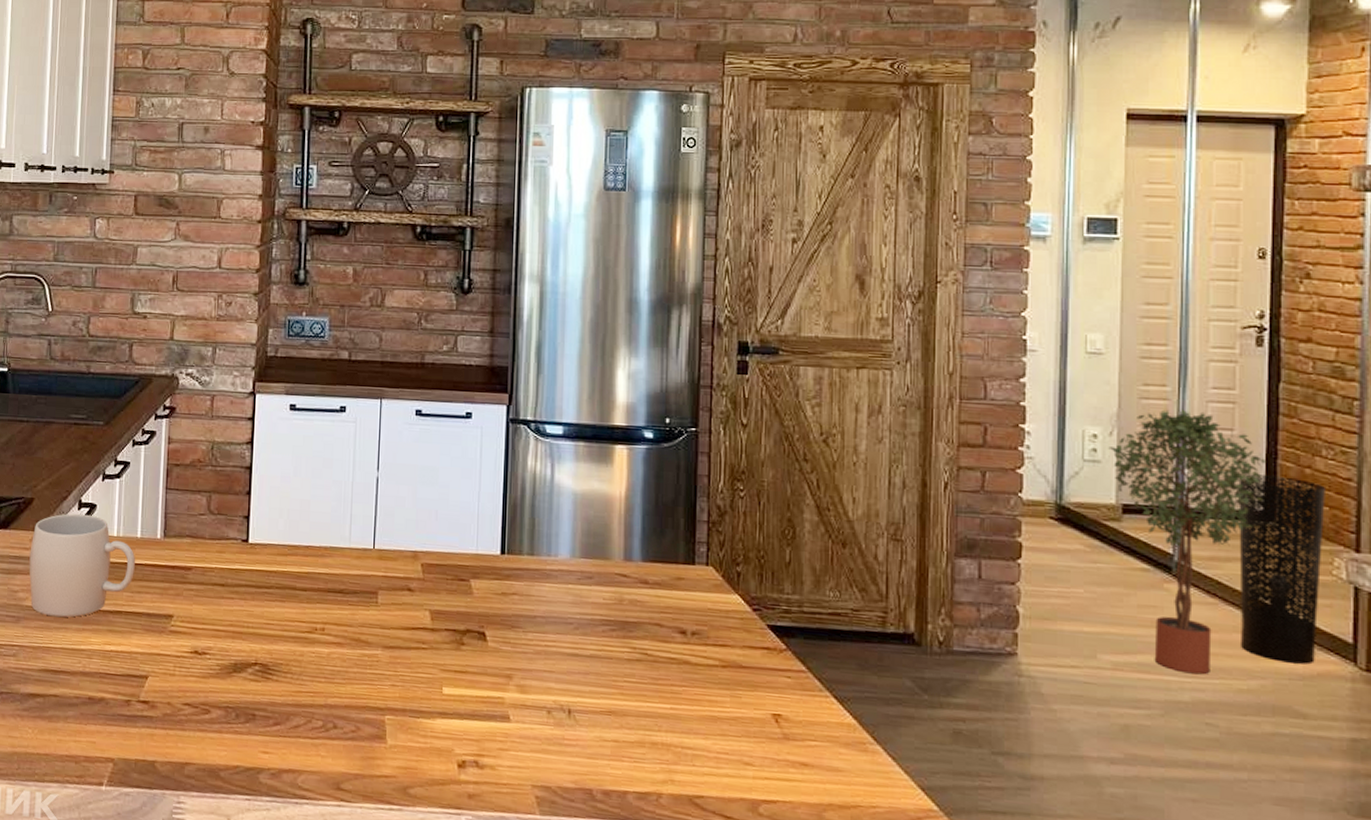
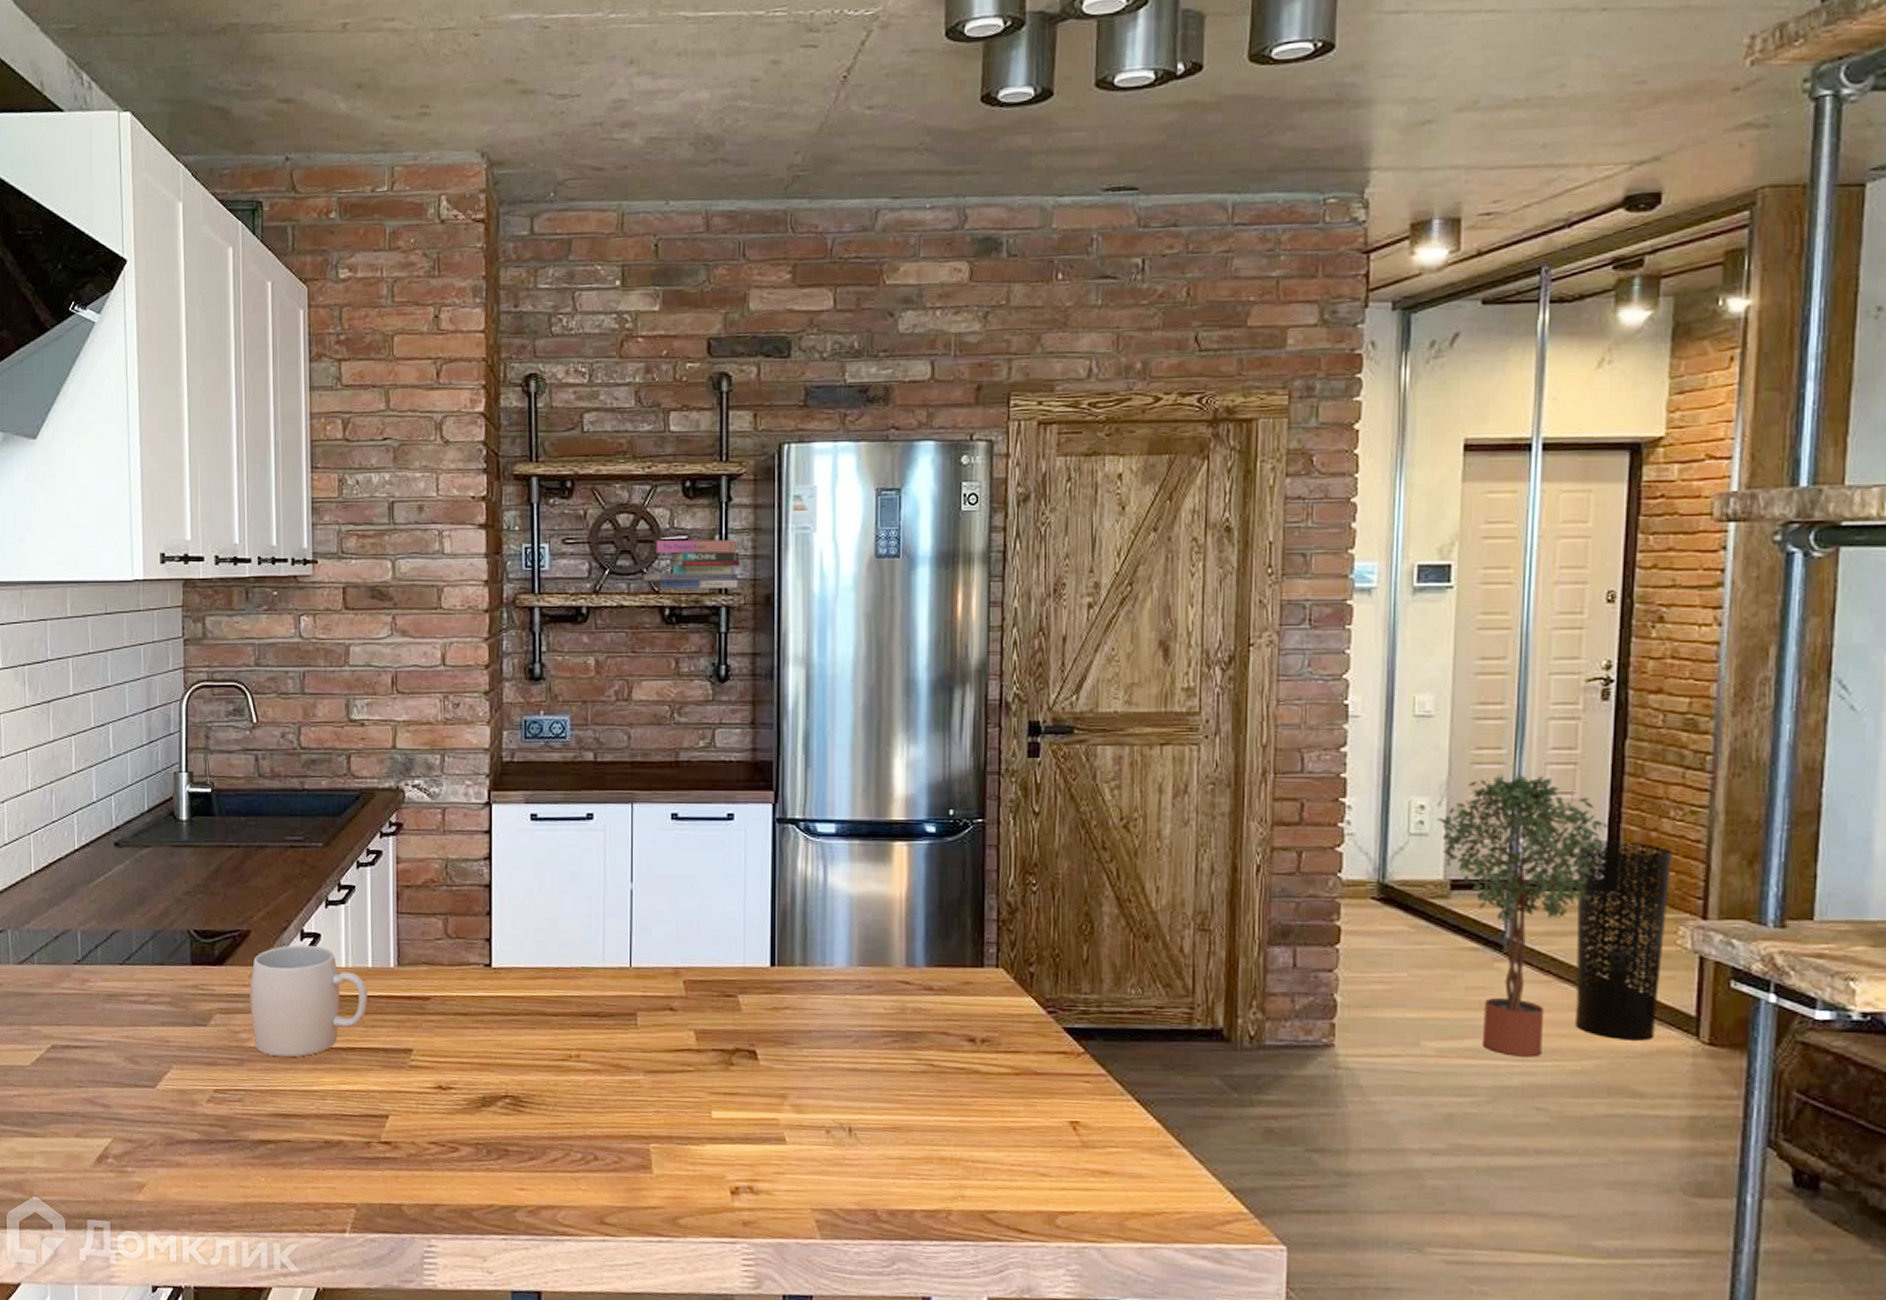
books: none [398,167,484,211] -> present [643,539,740,589]

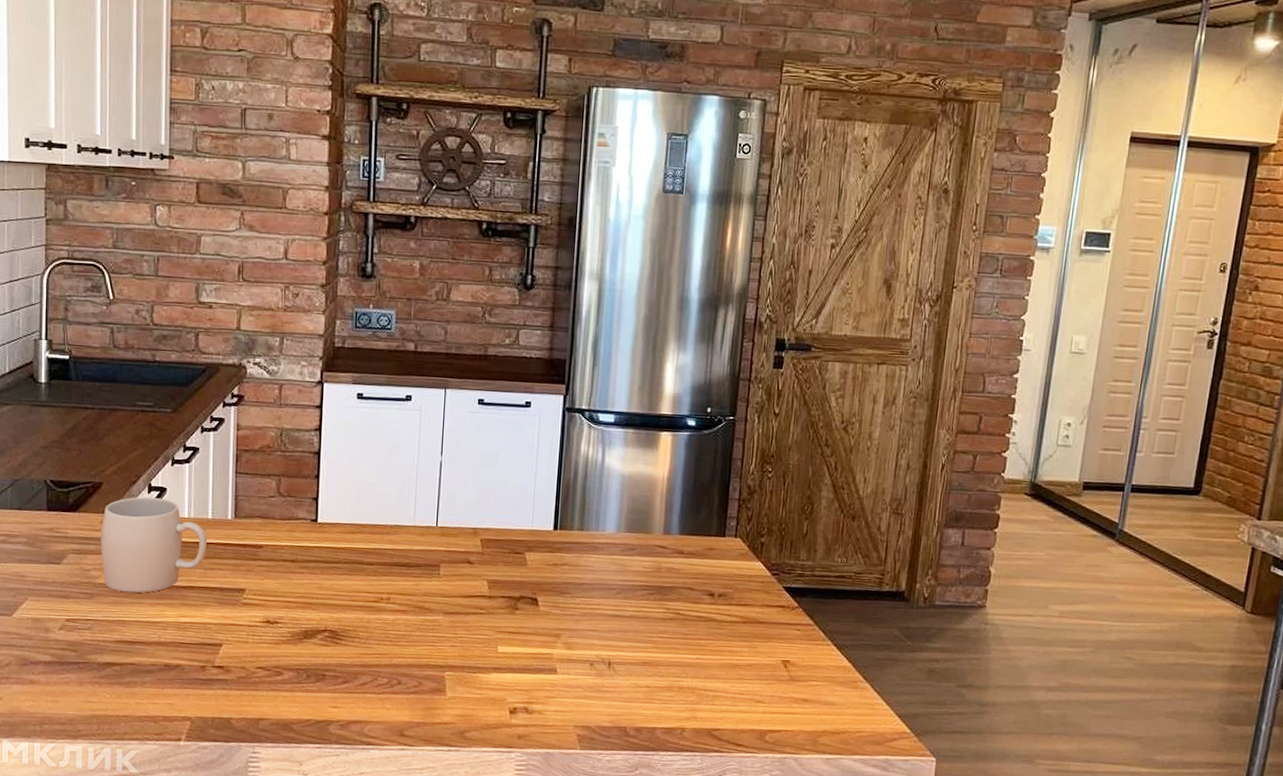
books: present [643,539,740,589] -> none [465,163,549,210]
potted tree: present [1437,773,1608,1058] -> none [1078,401,1200,620]
umbrella stand: present [1576,840,1672,1041] -> none [1160,456,1243,609]

